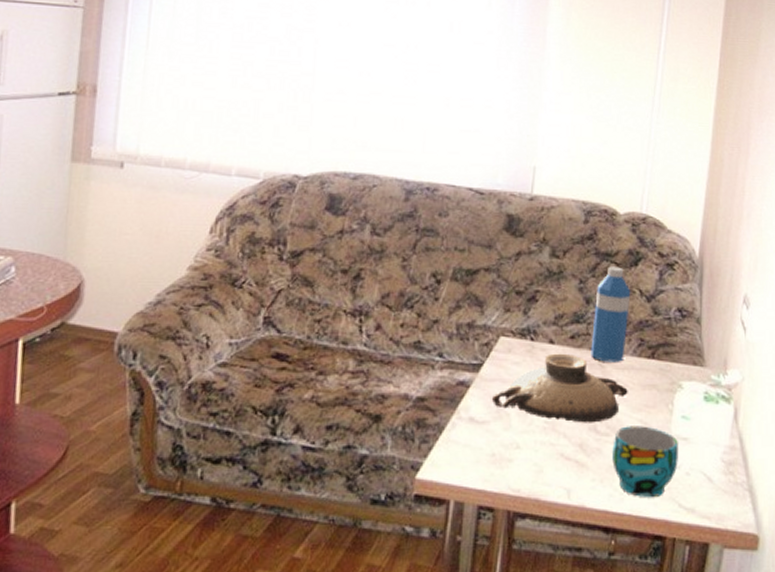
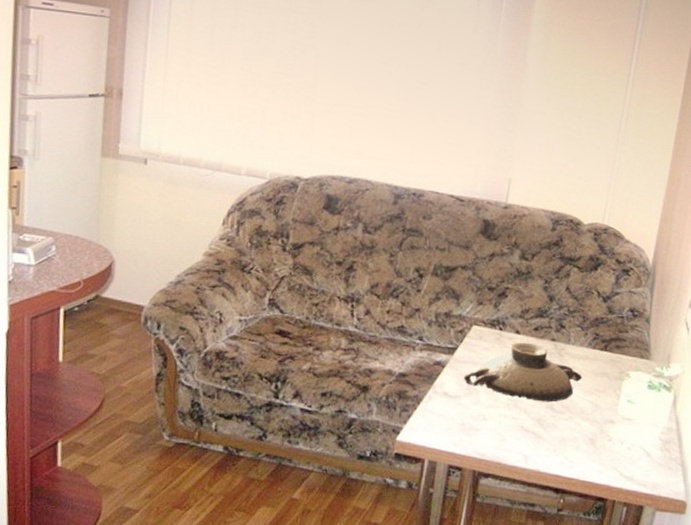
water bottle: present [591,266,631,362] -> none [551,270,590,352]
cup: present [612,426,678,498] -> none [565,406,623,467]

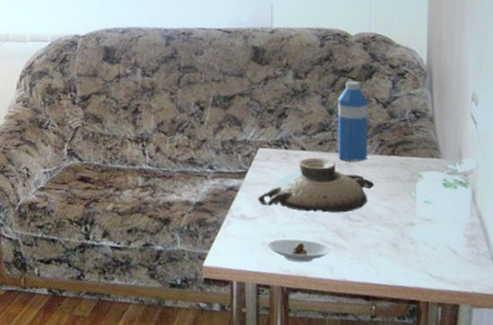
saucer: none [466,422,530,449] -> present [267,239,332,263]
water bottle: none [551,270,590,352] -> present [337,80,368,162]

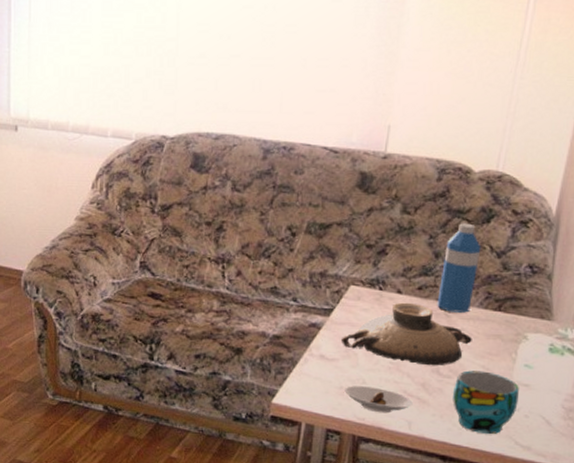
cup: none [365,212,425,271] -> present [453,370,519,435]

